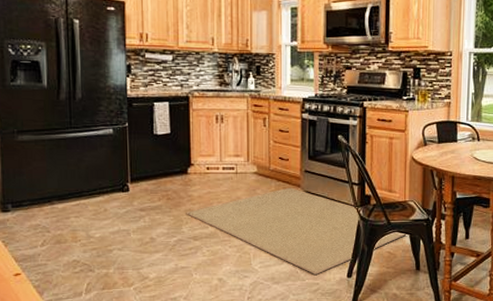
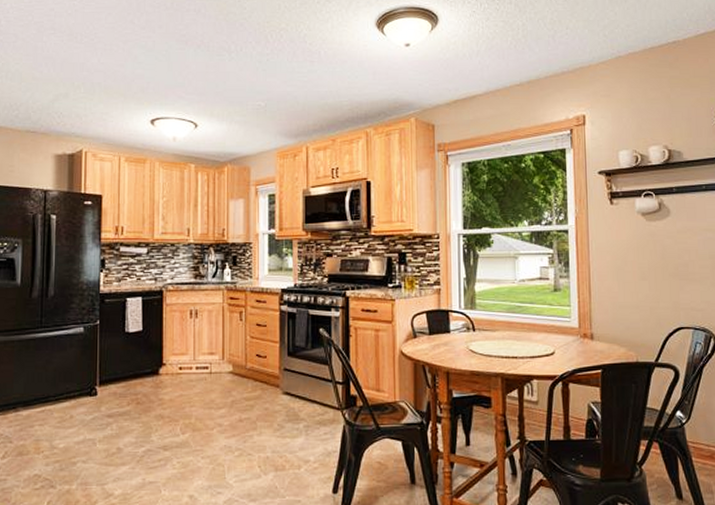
rug: present [186,187,407,276] -> none [156,388,399,491]

